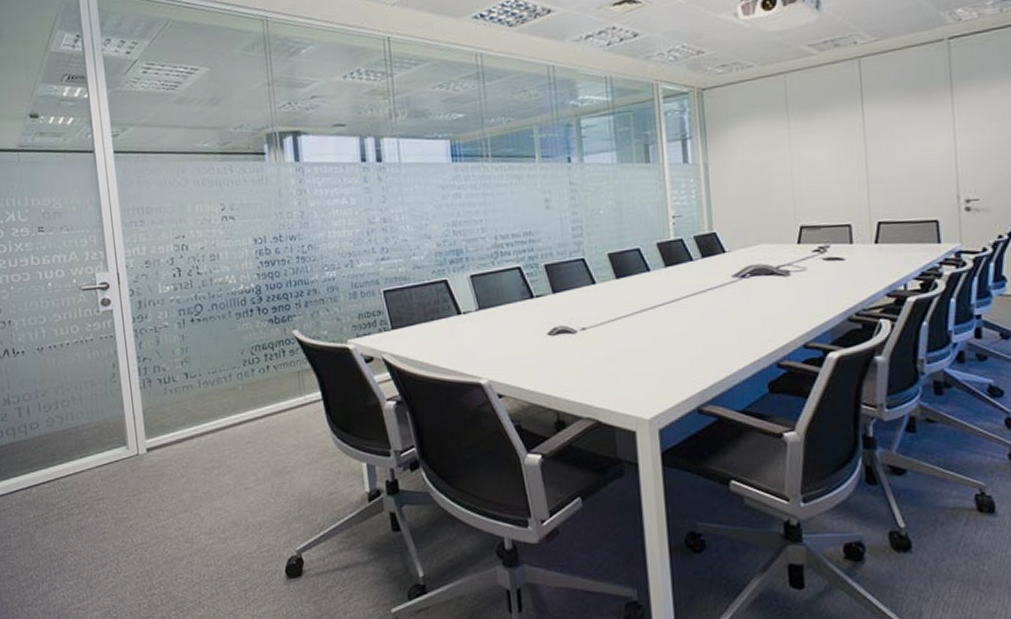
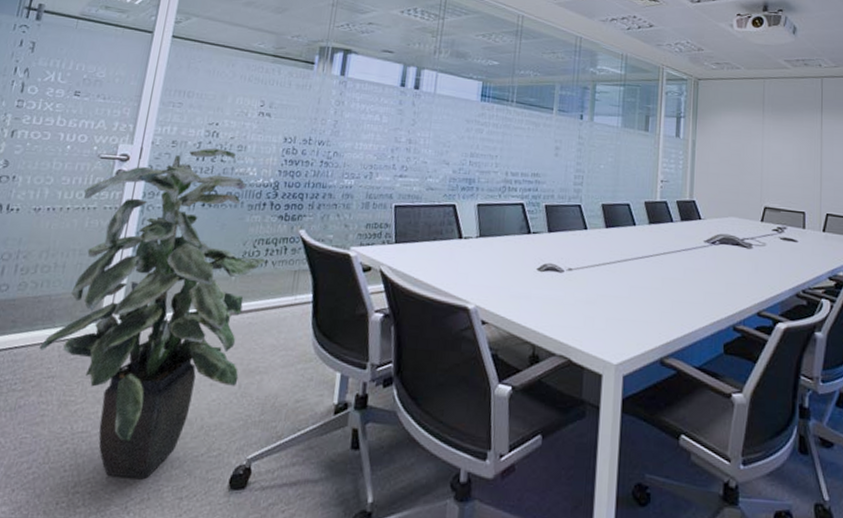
indoor plant: none [77,261,270,578] -> present [39,148,266,480]

